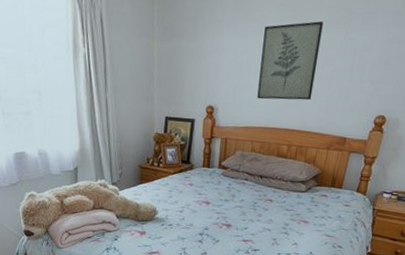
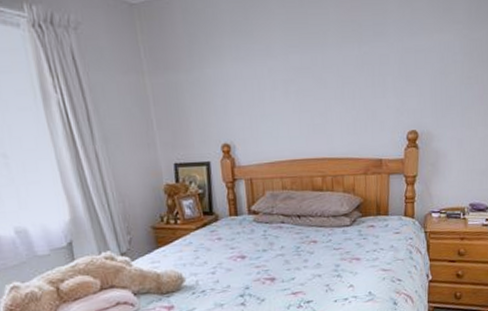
wall art: present [257,21,323,101] -> none [271,37,337,129]

